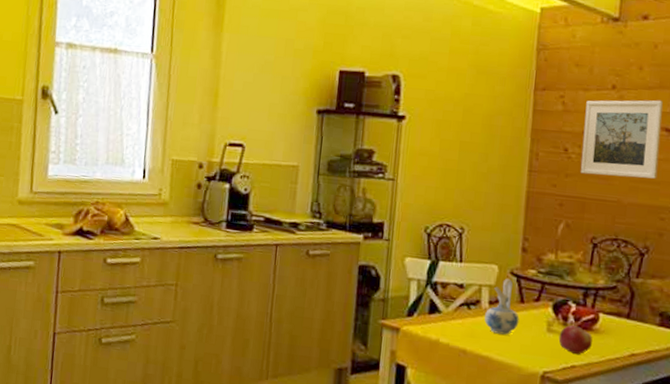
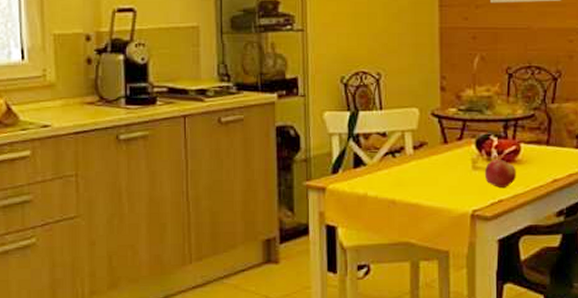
ceramic pitcher: present [484,279,519,335] -> none [411,121,444,179]

